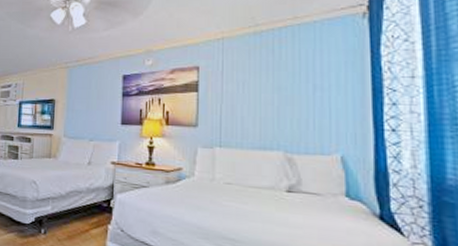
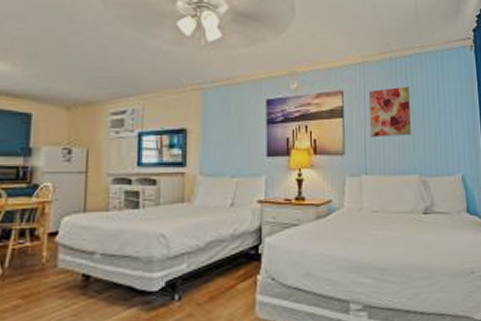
wall art: none [226,60,276,112] -> present [369,86,411,137]

